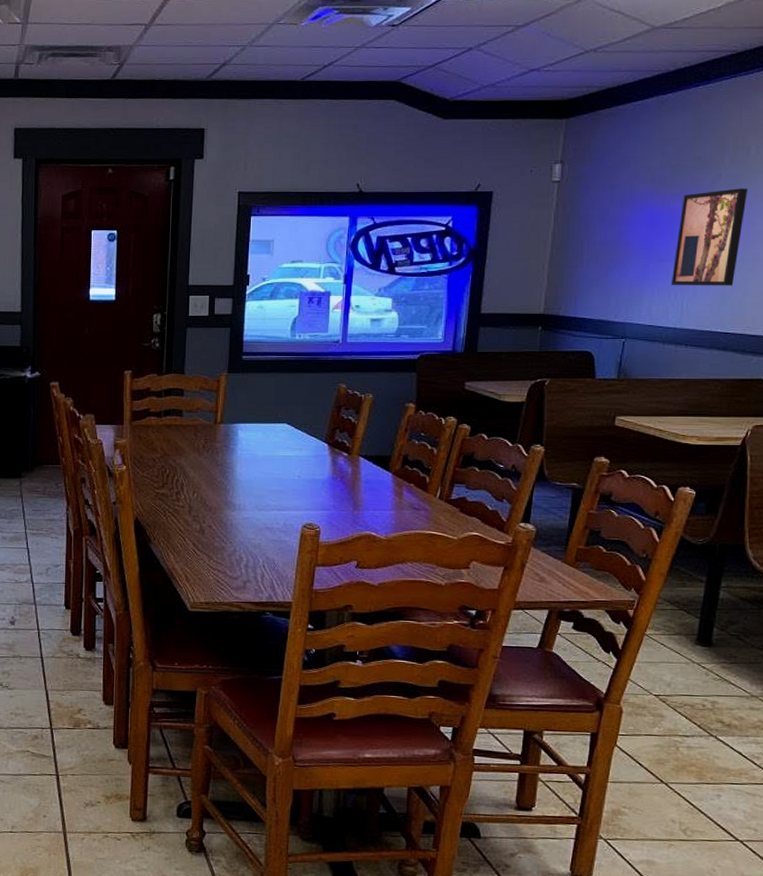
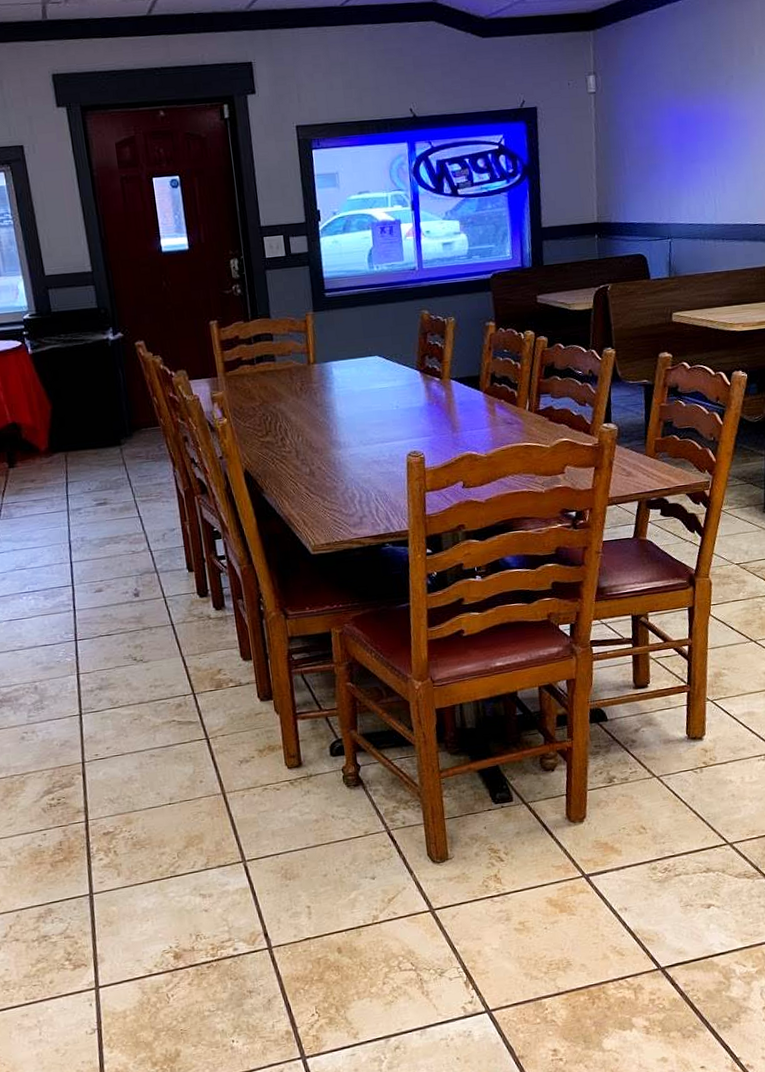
wall art: present [671,188,748,286] -> none [703,87,757,184]

